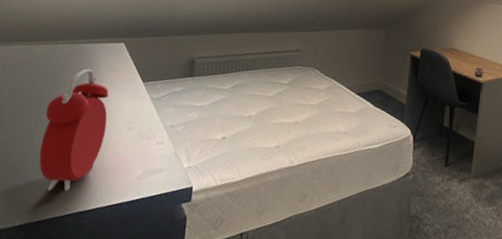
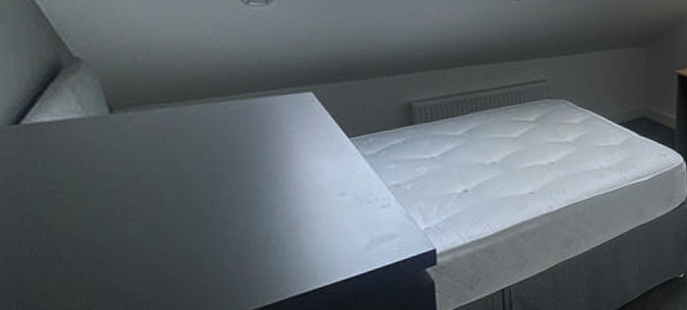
alarm clock: present [39,69,109,191] -> none [222,130,311,277]

